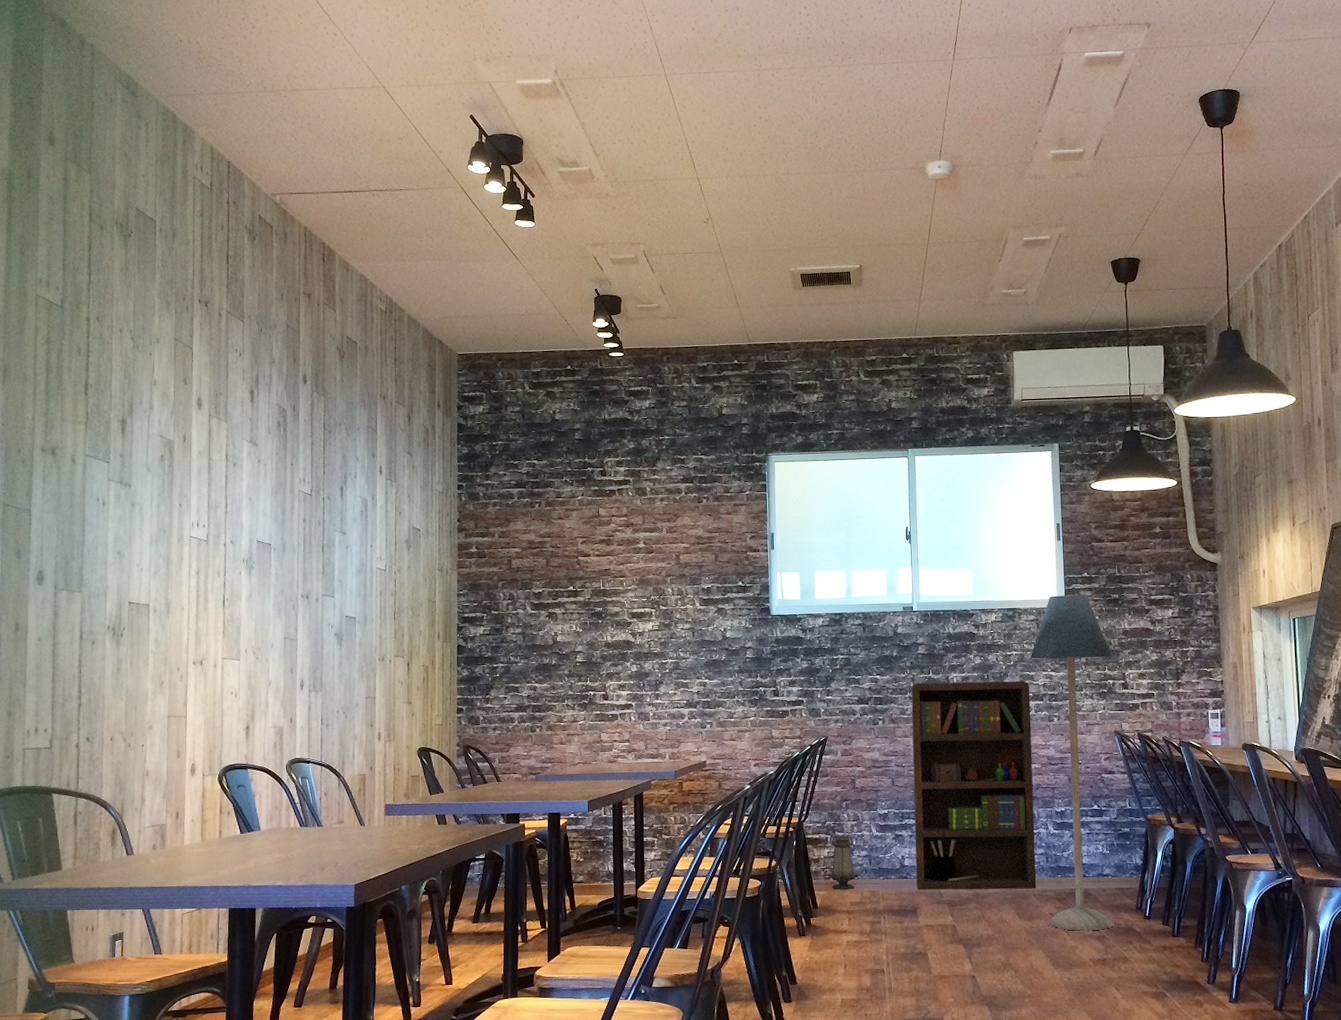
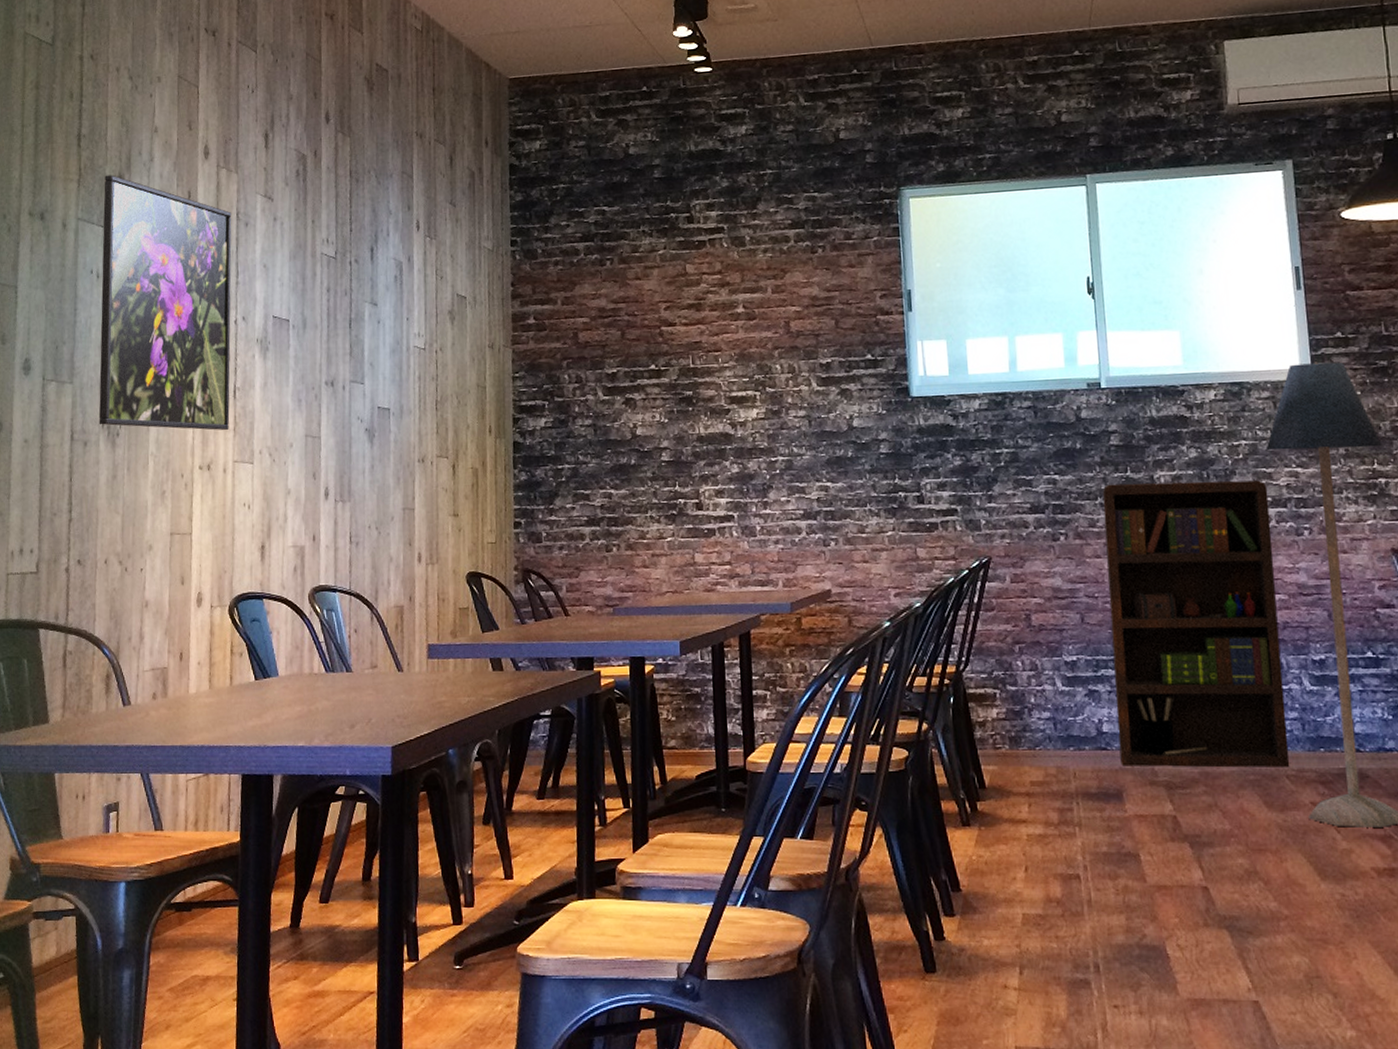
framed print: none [105,419,222,633] -> present [98,174,232,431]
lantern: present [827,835,859,890] -> none [997,690,1040,764]

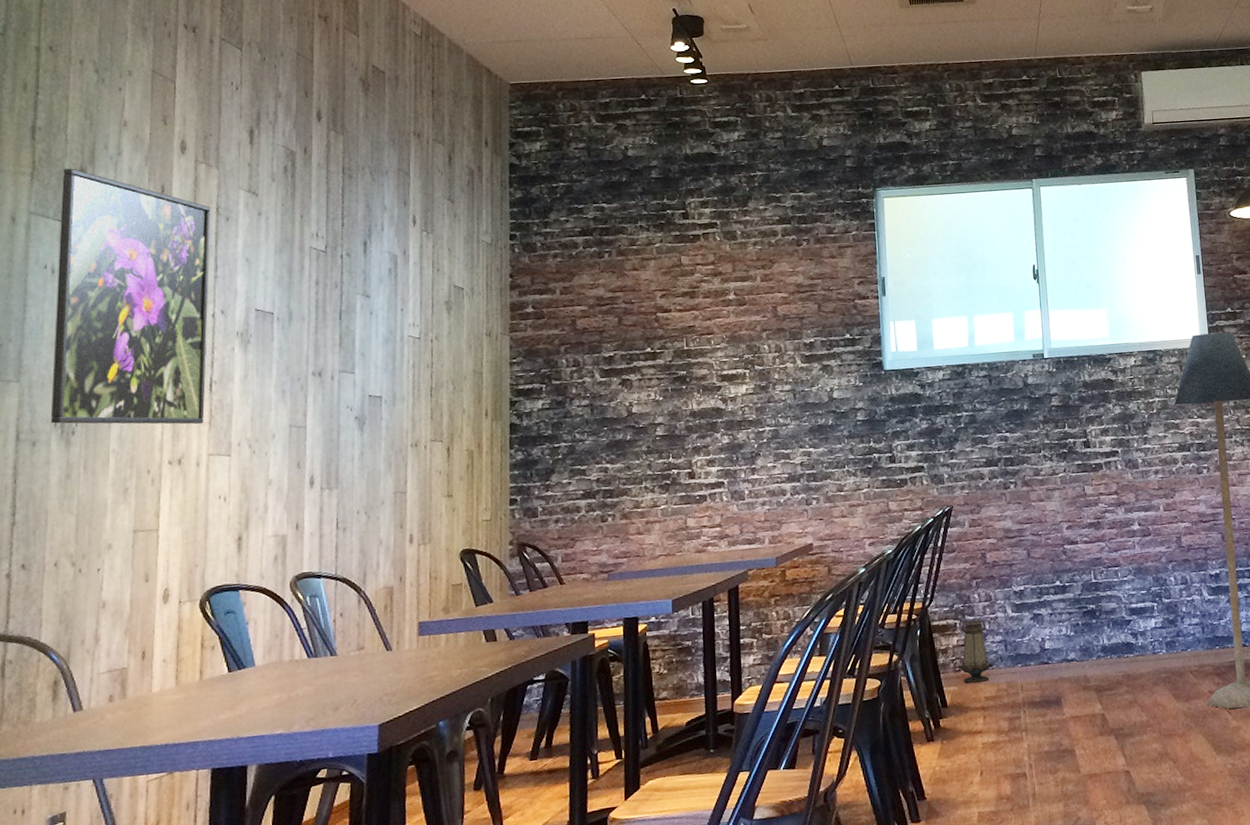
lantern: none [997,690,1040,764] -> present [957,619,994,684]
bookcase: present [1102,480,1290,768] -> none [1045,430,1193,677]

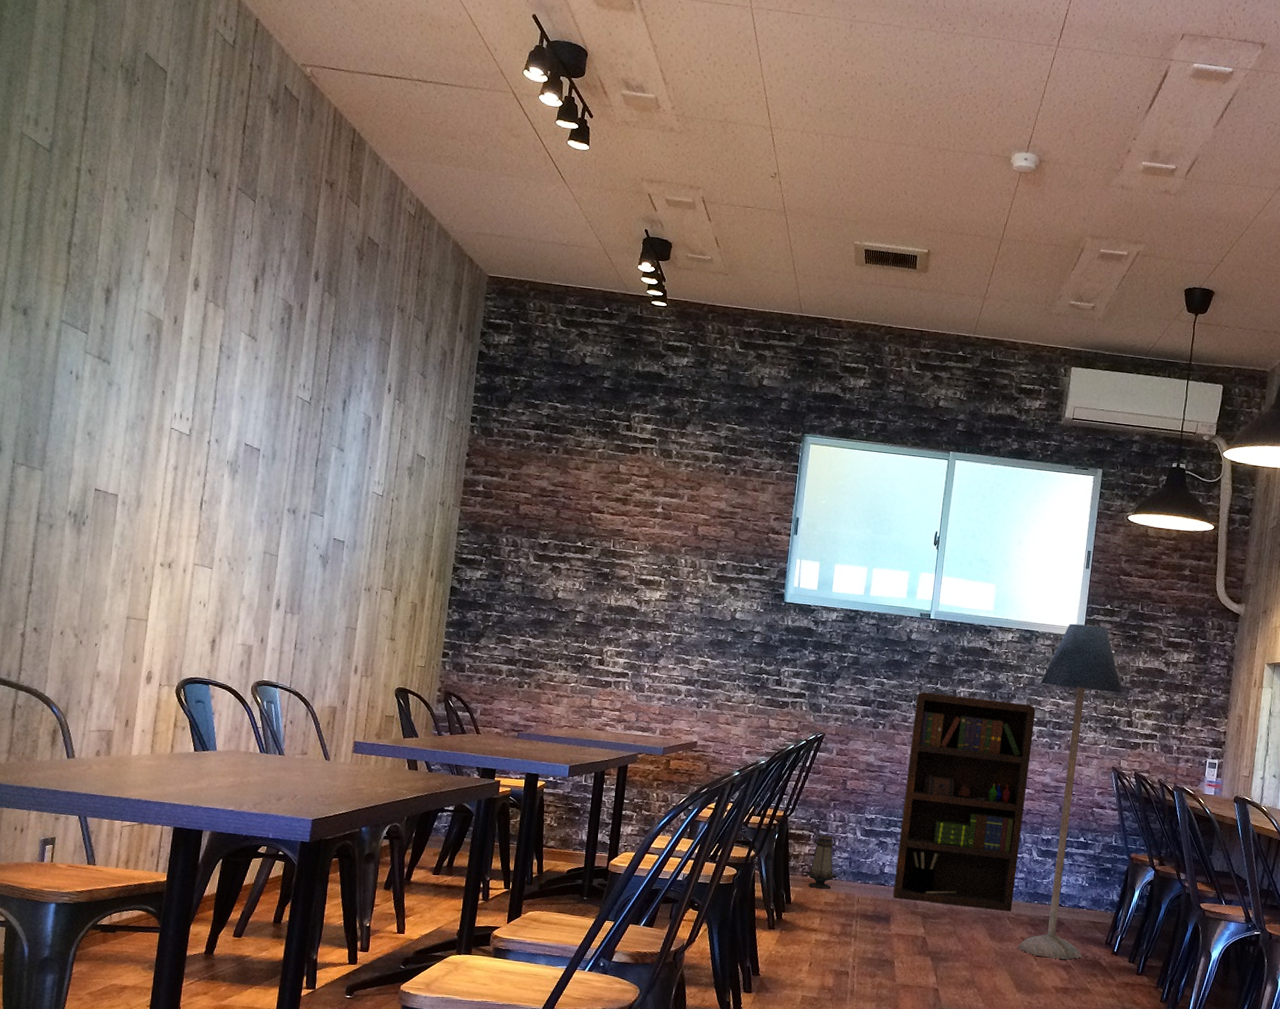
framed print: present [50,168,211,425] -> none [66,286,215,537]
bookcase: none [1045,430,1193,677] -> present [893,691,1036,912]

